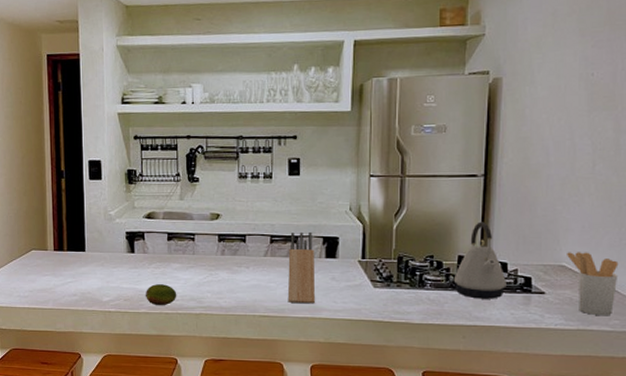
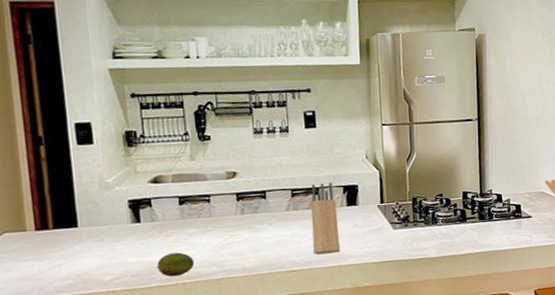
kettle: present [453,222,506,299] -> none [460,160,502,229]

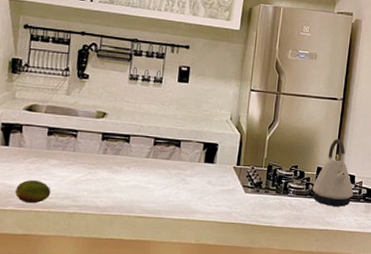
knife block: present [310,182,340,254] -> none [164,136,195,206]
kettle: none [460,160,502,229] -> present [312,139,353,207]

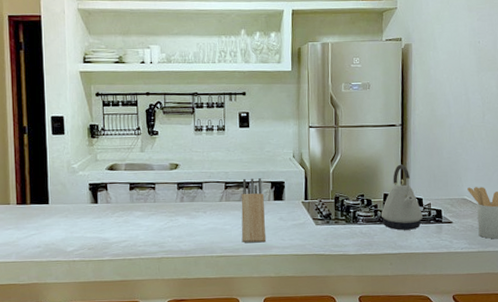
fruit: present [14,180,51,204] -> none [108,232,140,253]
knife block: none [164,136,195,206] -> present [241,177,266,243]

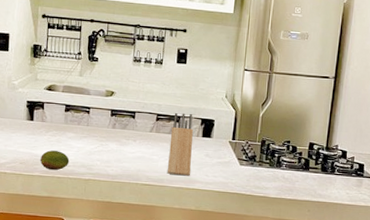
fruit: none [108,232,140,253] -> present [39,150,70,171]
kettle: present [381,164,423,230] -> none [304,116,345,180]

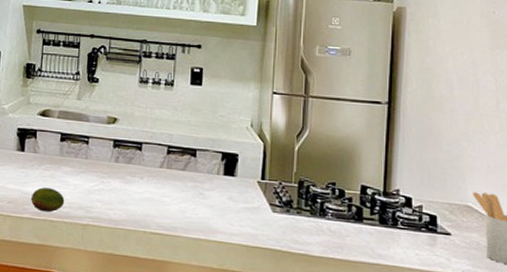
knife block: present [167,113,193,176] -> none [181,145,212,225]

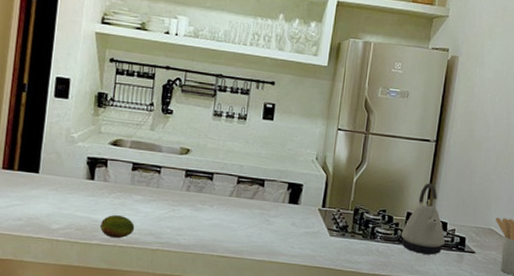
kettle: none [356,151,411,236] -> present [401,183,445,255]

